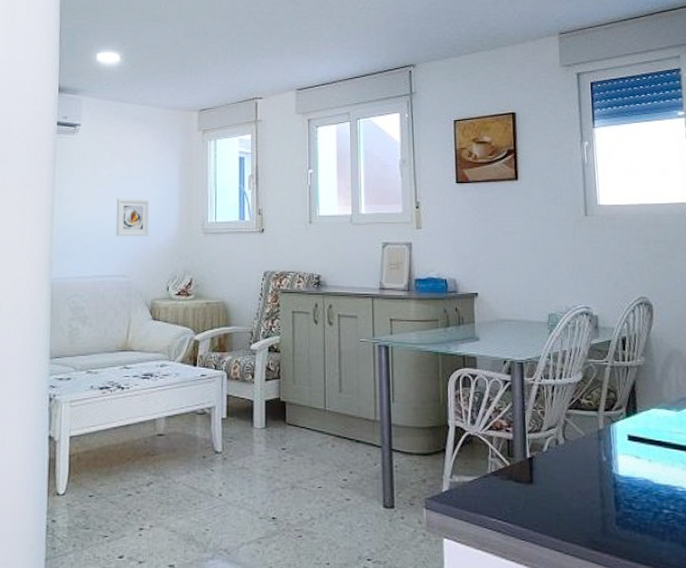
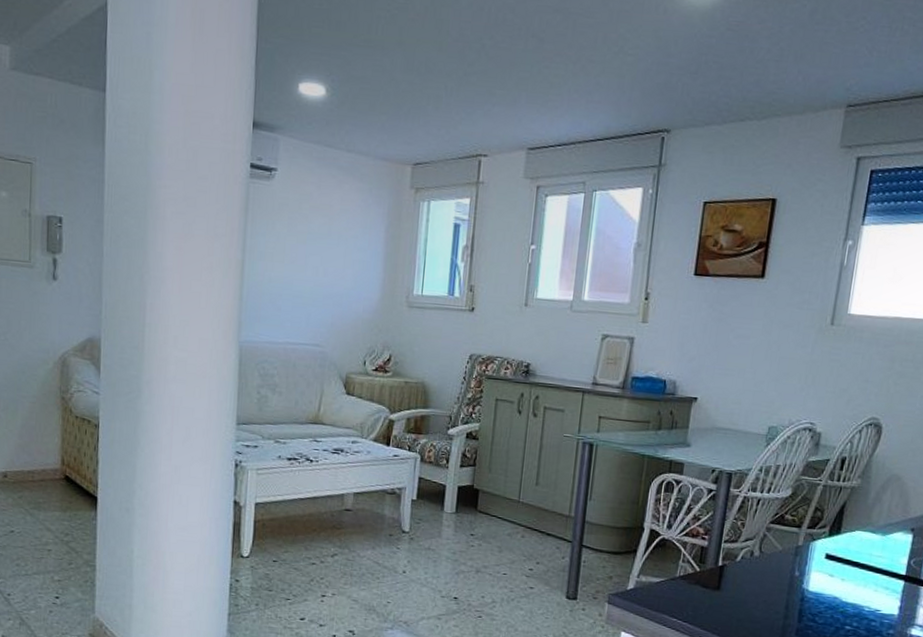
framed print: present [115,198,150,237] -> none [311,258,351,305]

